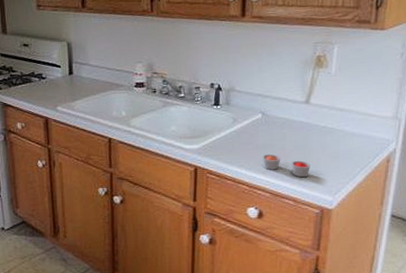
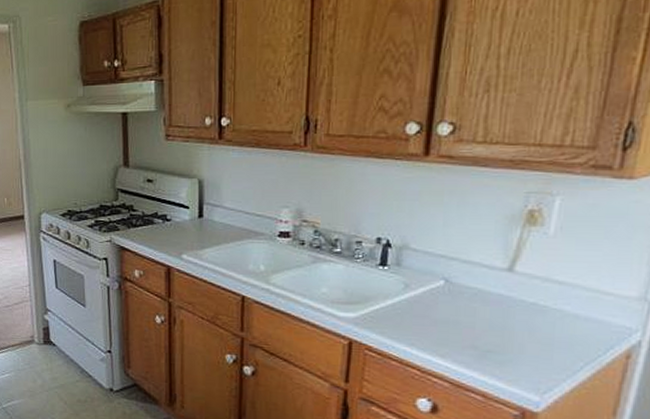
candle: present [262,154,310,178] -> none [441,332,510,367]

